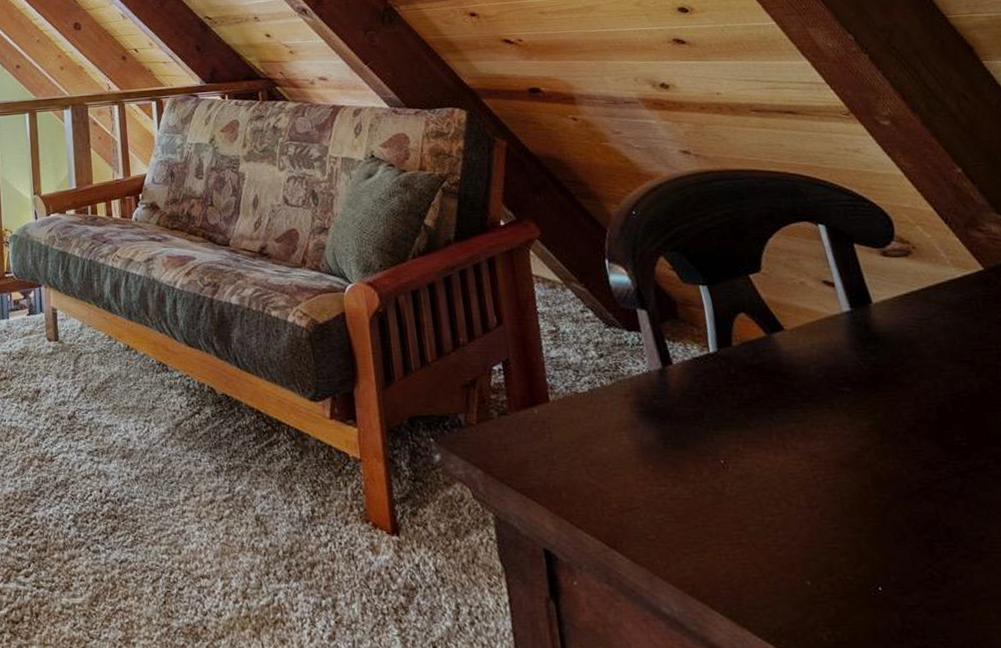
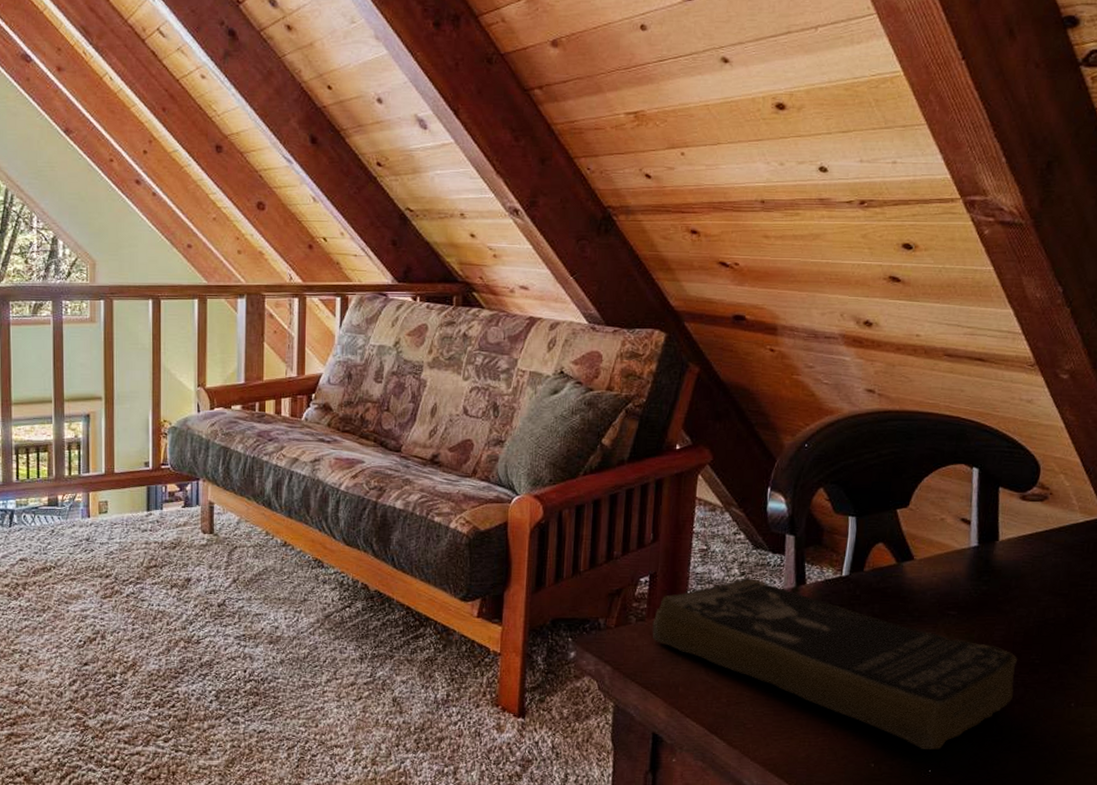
book: none [516,360,951,560] -> present [652,578,1018,750]

